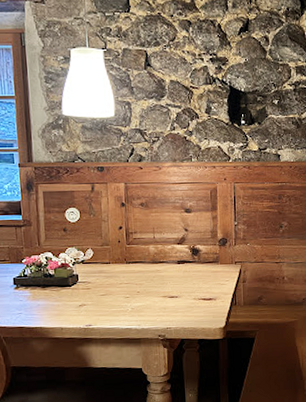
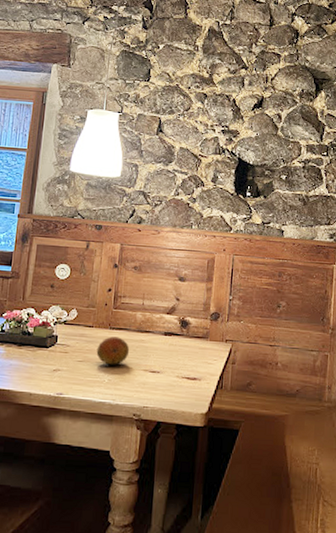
fruit: none [116,270,148,296] -> present [96,336,130,365]

